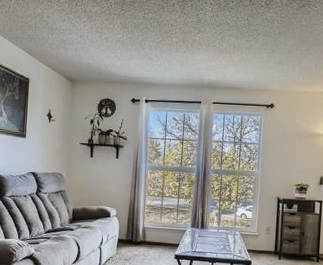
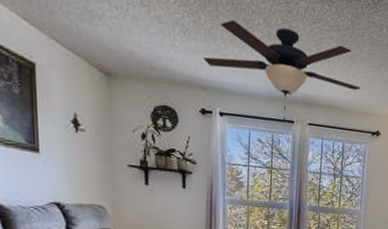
ceiling fan: none [135,33,256,103] -> present [203,19,360,121]

